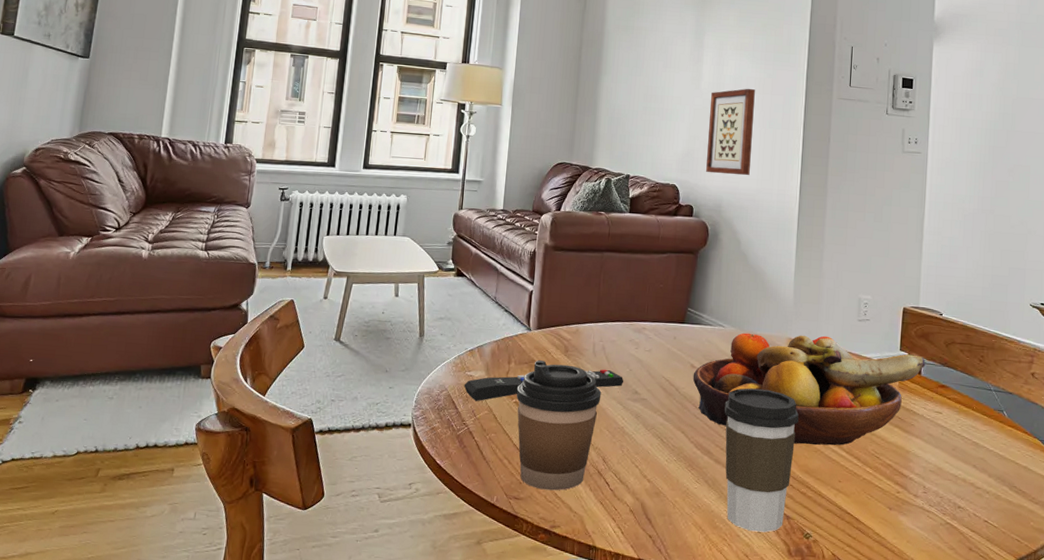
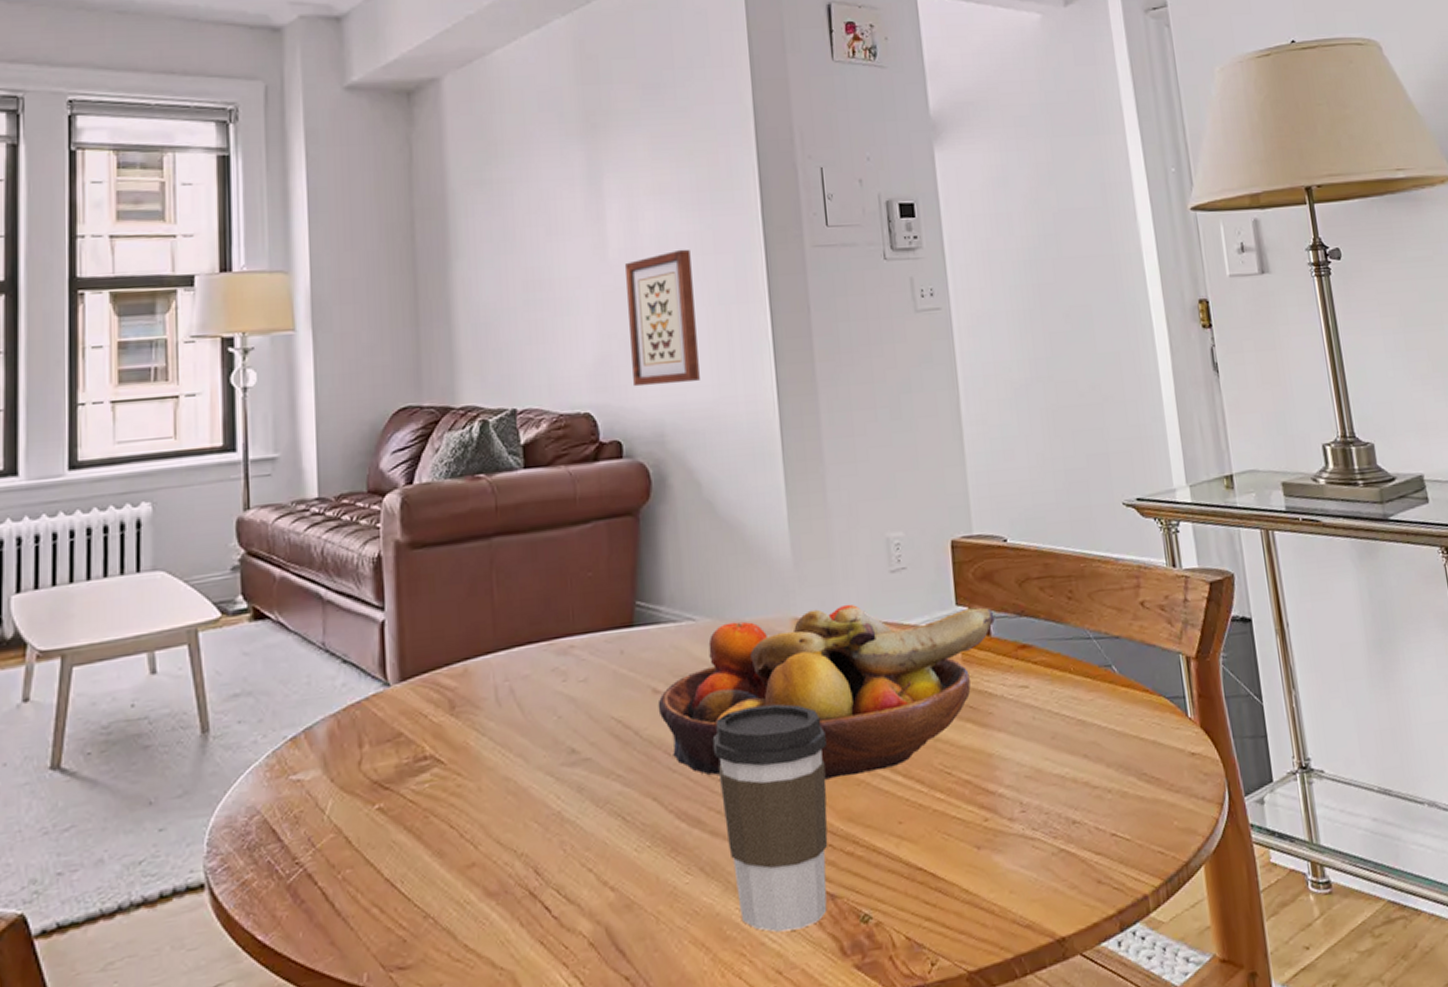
remote control: present [464,369,624,402] -> none [288,723,552,822]
coffee cup: present [516,360,602,491] -> none [378,729,519,944]

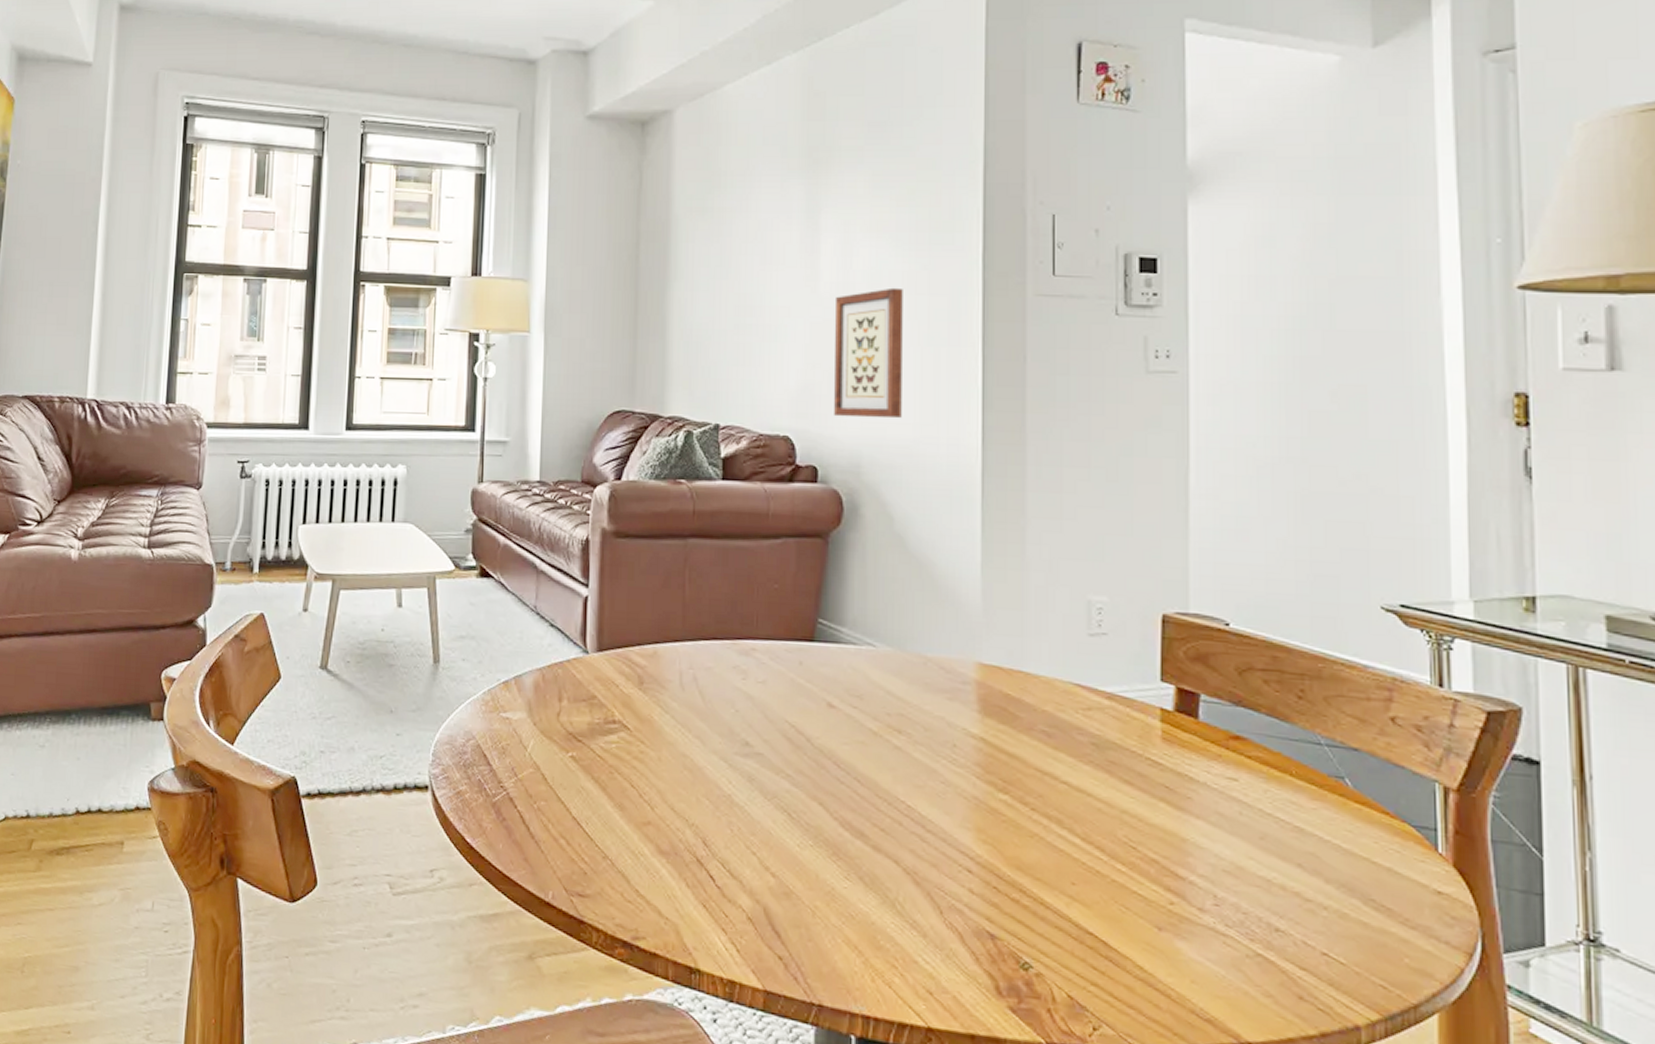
fruit bowl: present [657,604,995,780] -> none [831,655,1205,829]
coffee cup: present [712,703,828,933] -> none [882,738,1001,959]

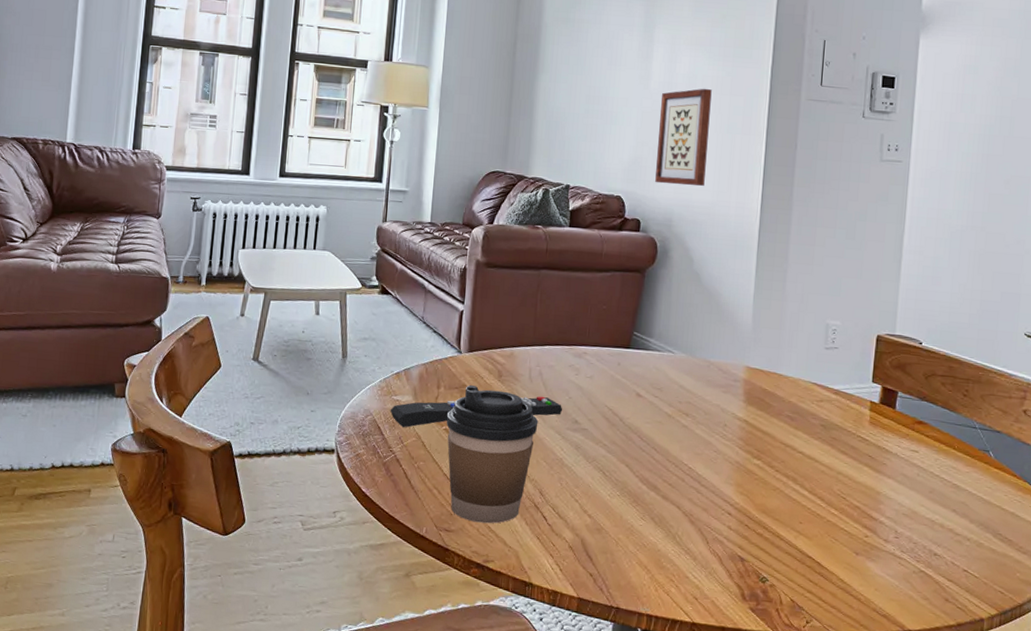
remote control: none [498,709,728,756] -> present [390,396,563,428]
coffee cup: none [572,696,696,886] -> present [446,385,538,524]

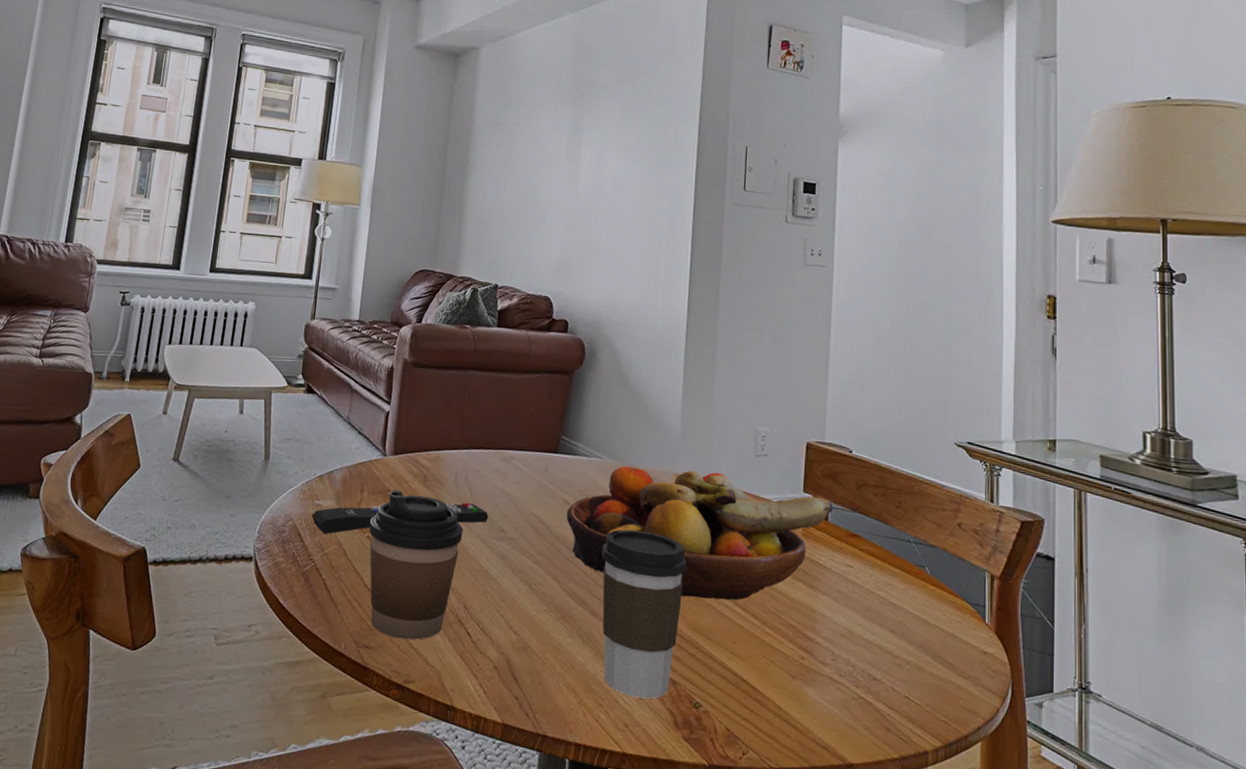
fruit bowl: none [638,359,901,484] -> present [566,466,833,601]
wall art: present [655,88,712,187] -> none [583,191,638,288]
coffee cup: none [673,419,756,575] -> present [601,529,687,699]

